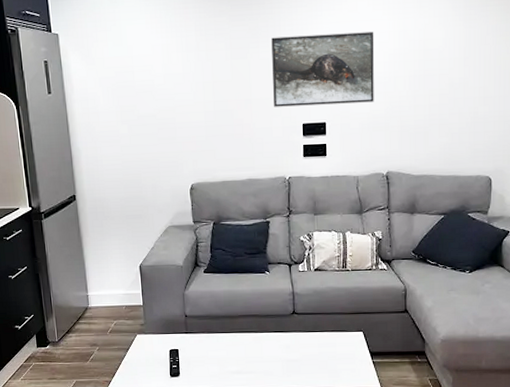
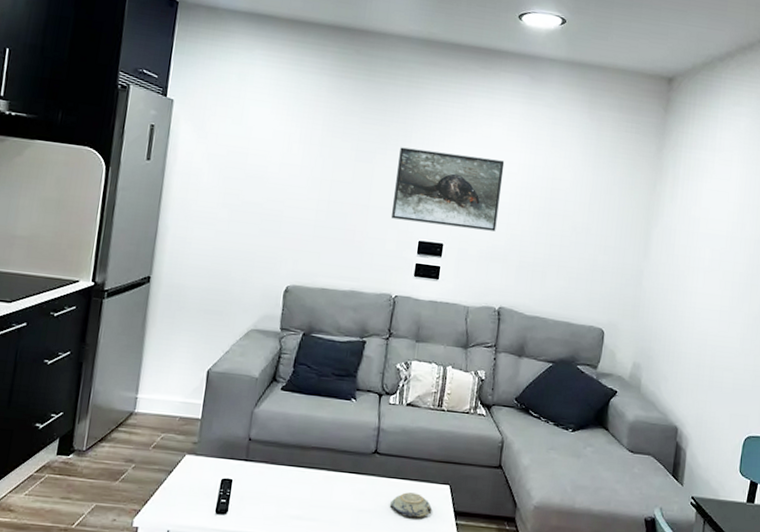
decorative bowl: none [312,341,351,362] -> present [389,492,432,518]

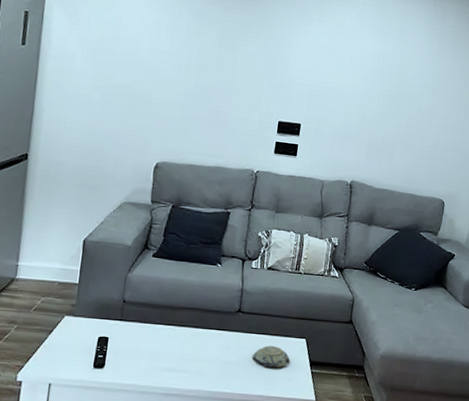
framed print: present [392,147,505,231] -> none [253,35,357,113]

